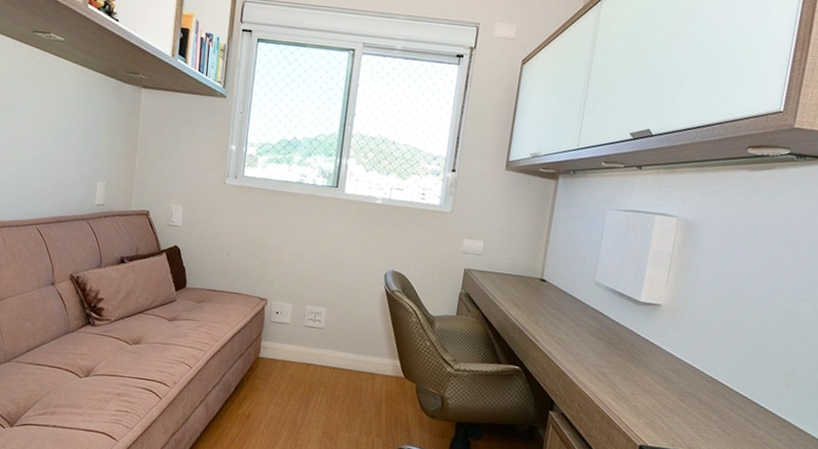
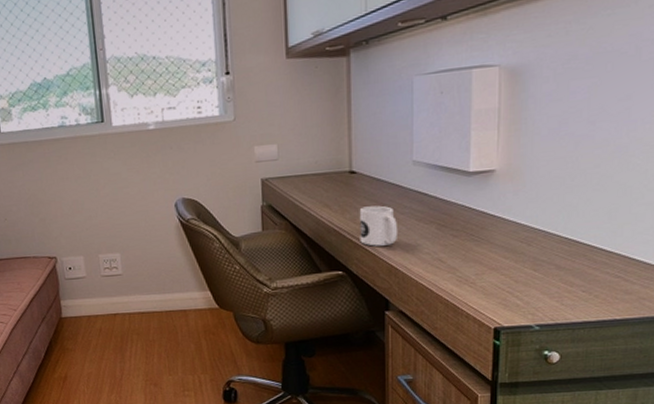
mug: none [539,312,573,352] -> present [359,205,399,246]

